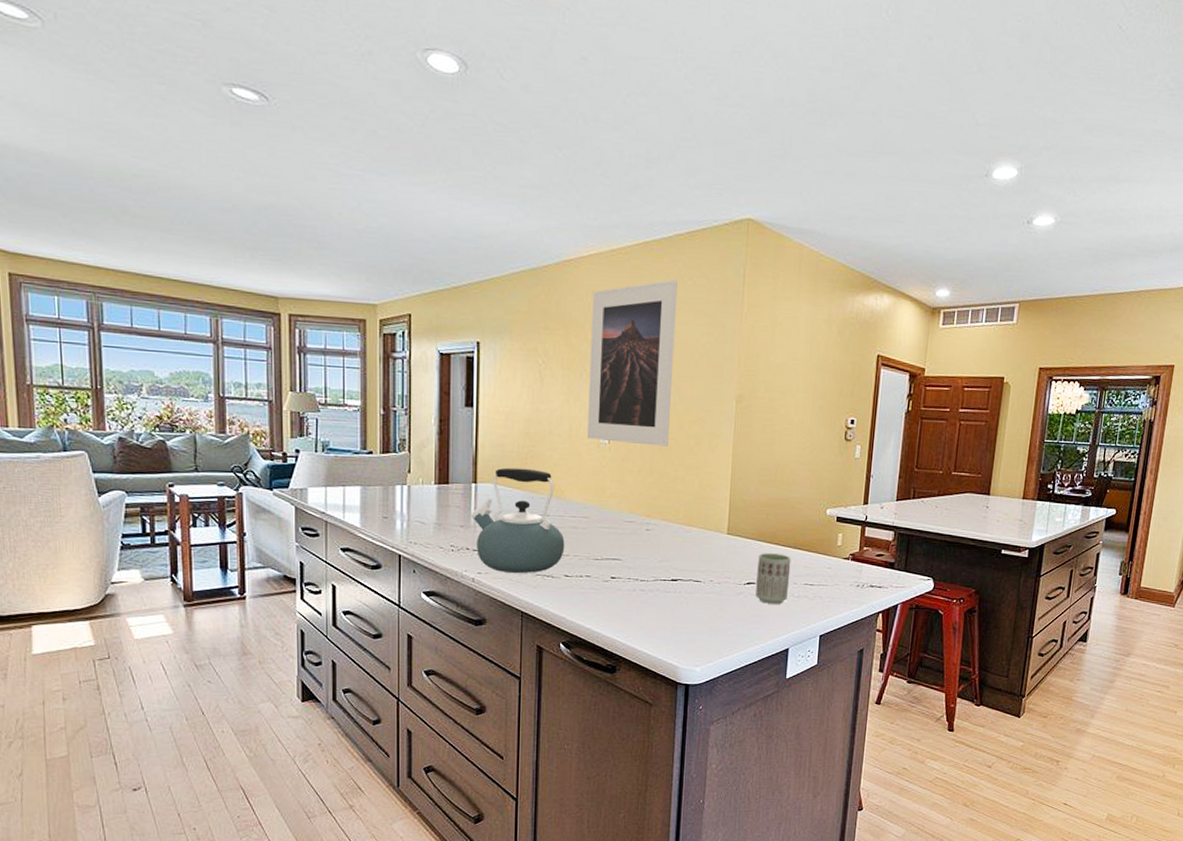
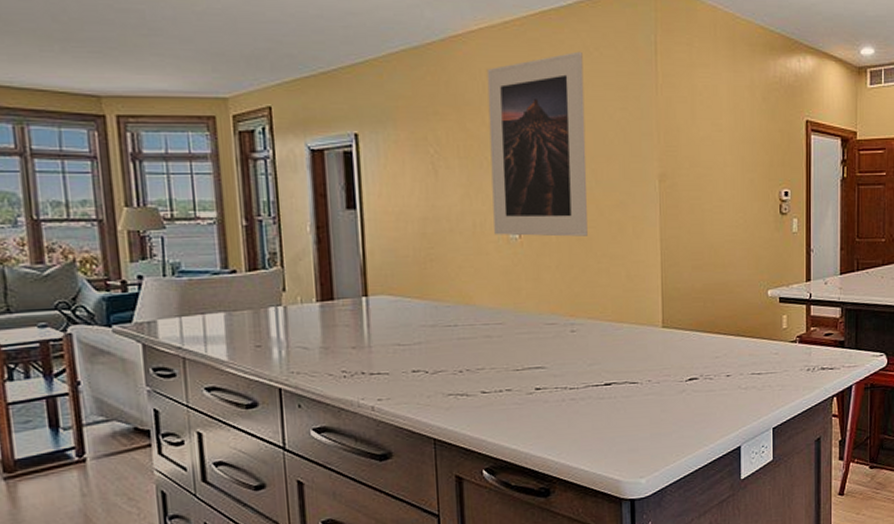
kettle: present [470,467,565,573] -> none [363,274,479,396]
cup: present [756,553,791,604] -> none [699,343,735,400]

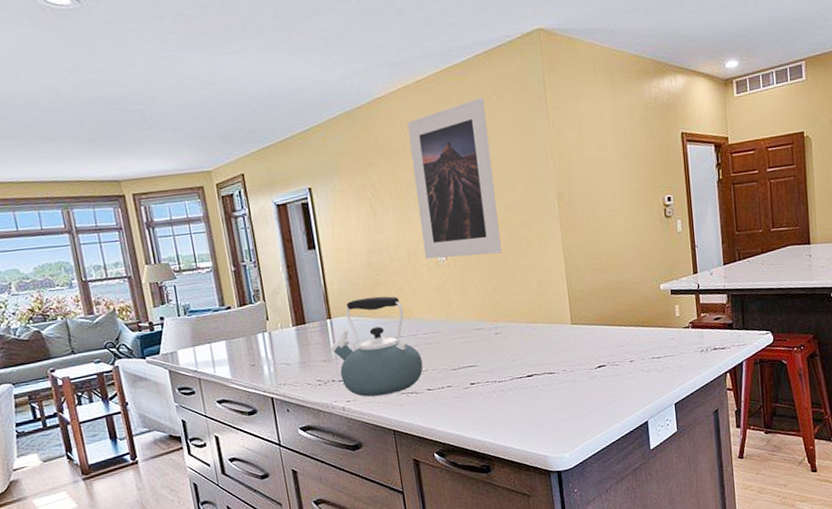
kettle: none [363,274,479,396] -> present [330,296,423,397]

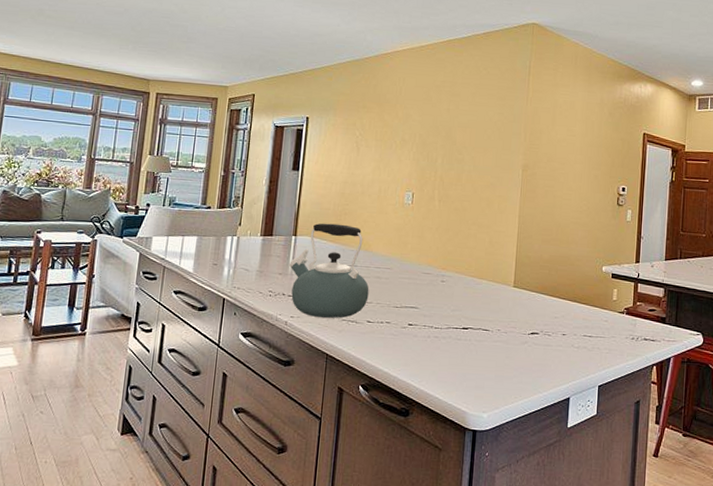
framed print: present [407,97,502,260] -> none [394,69,475,207]

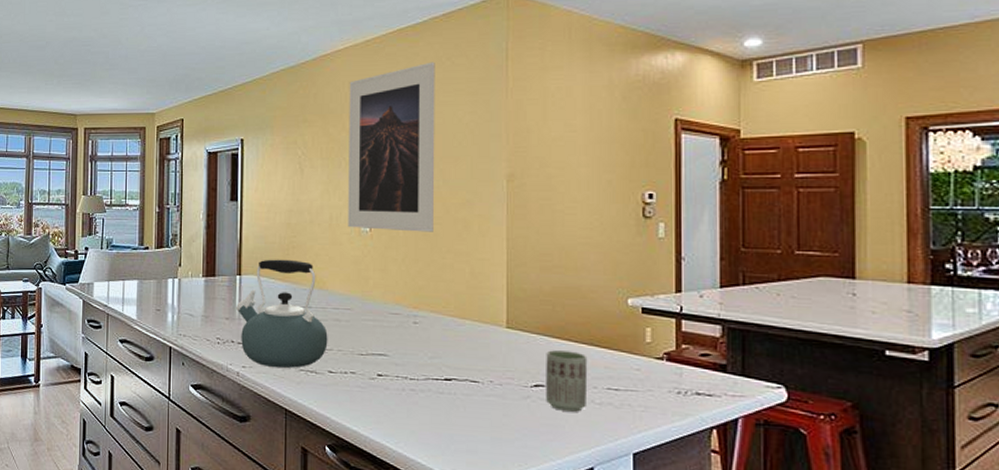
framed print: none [394,69,475,207] -> present [348,62,435,232]
cup: none [539,305,571,354] -> present [546,350,588,412]

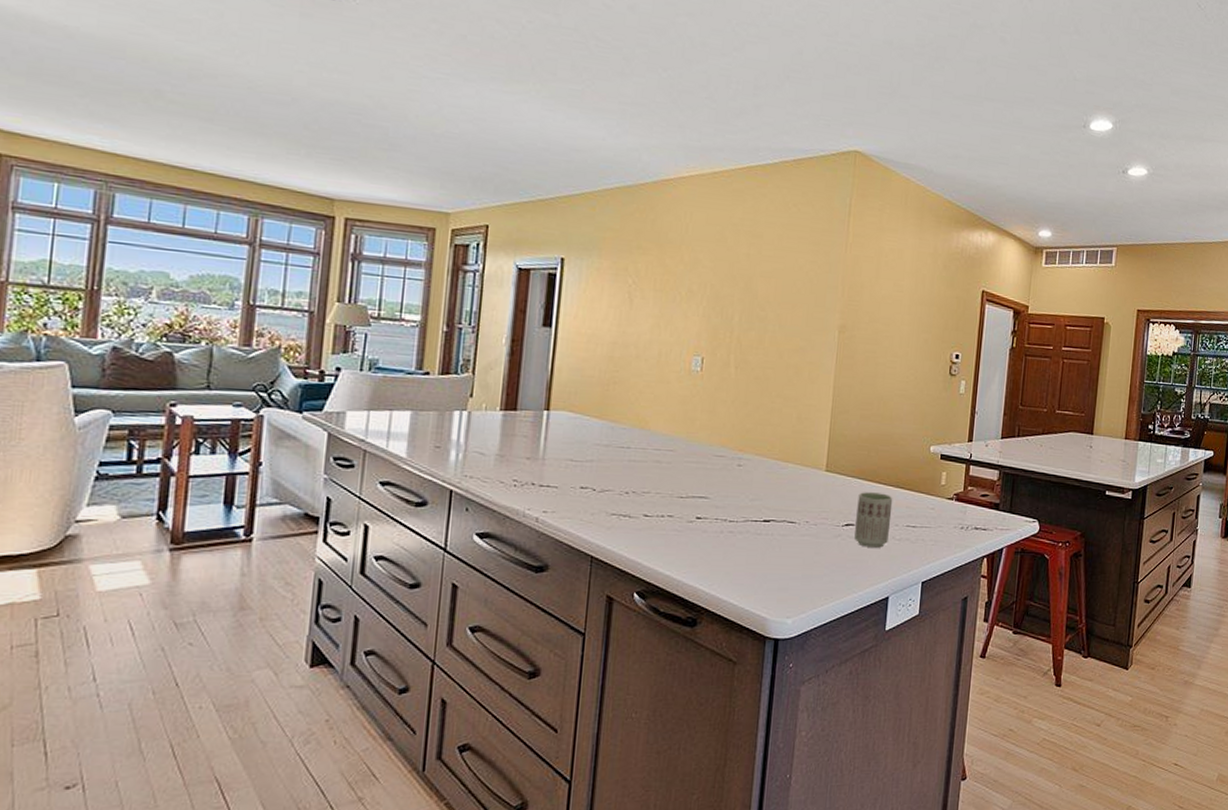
kettle: present [235,259,328,368] -> none [539,394,646,512]
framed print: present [348,62,435,232] -> none [678,205,782,376]

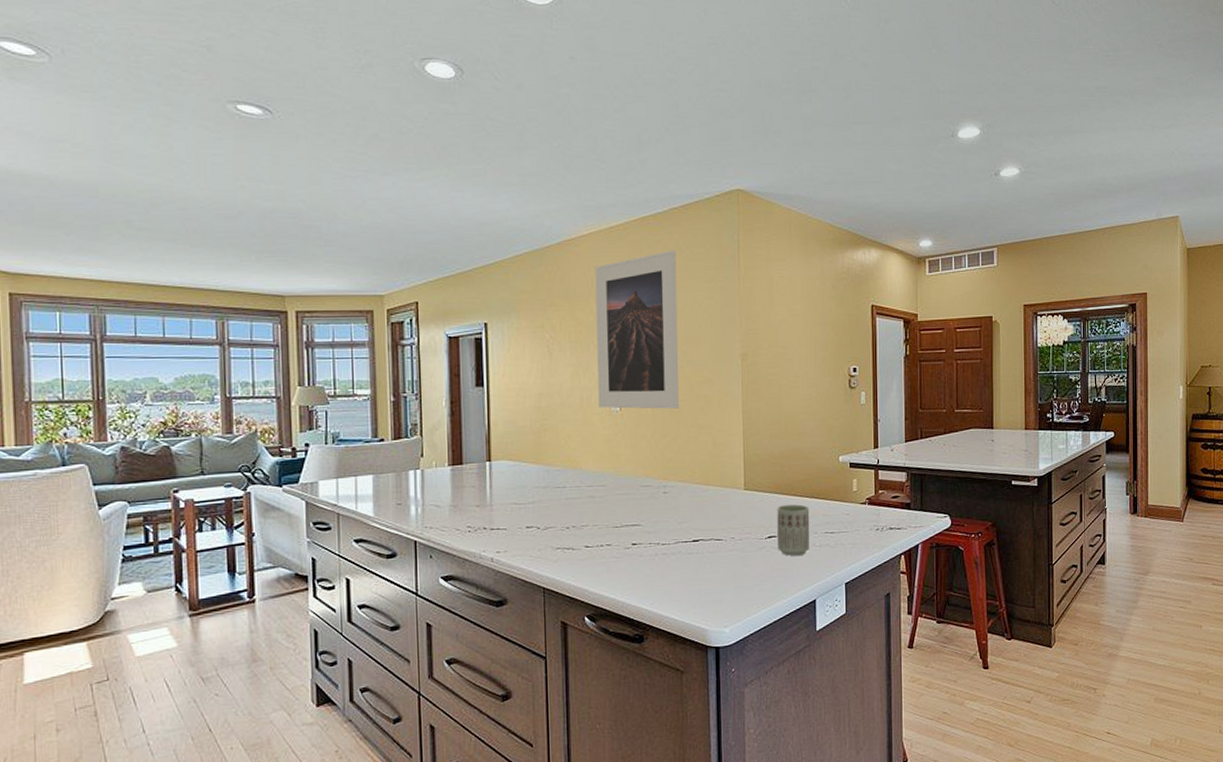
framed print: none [678,205,782,376] -> present [595,250,679,409]

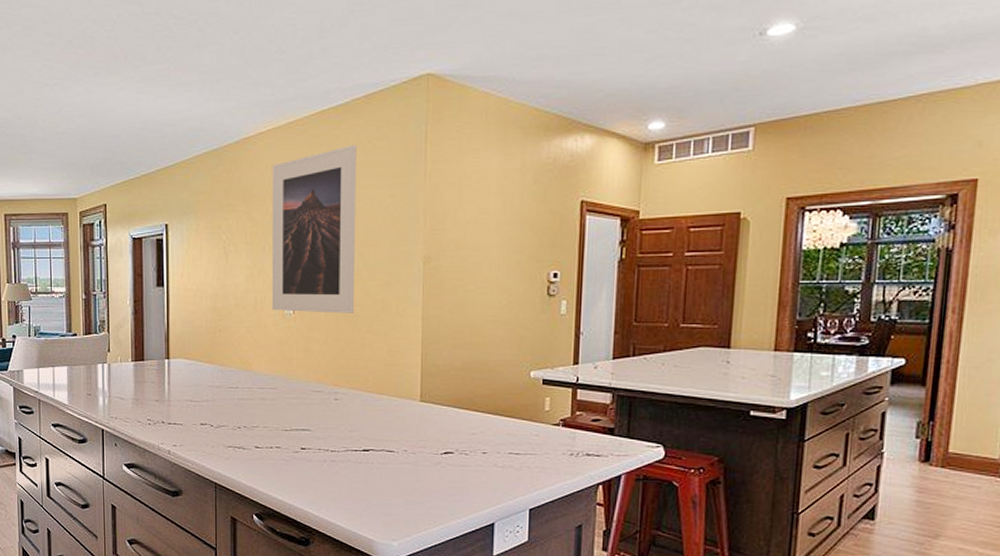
cup: present [777,504,810,556] -> none [454,420,493,475]

